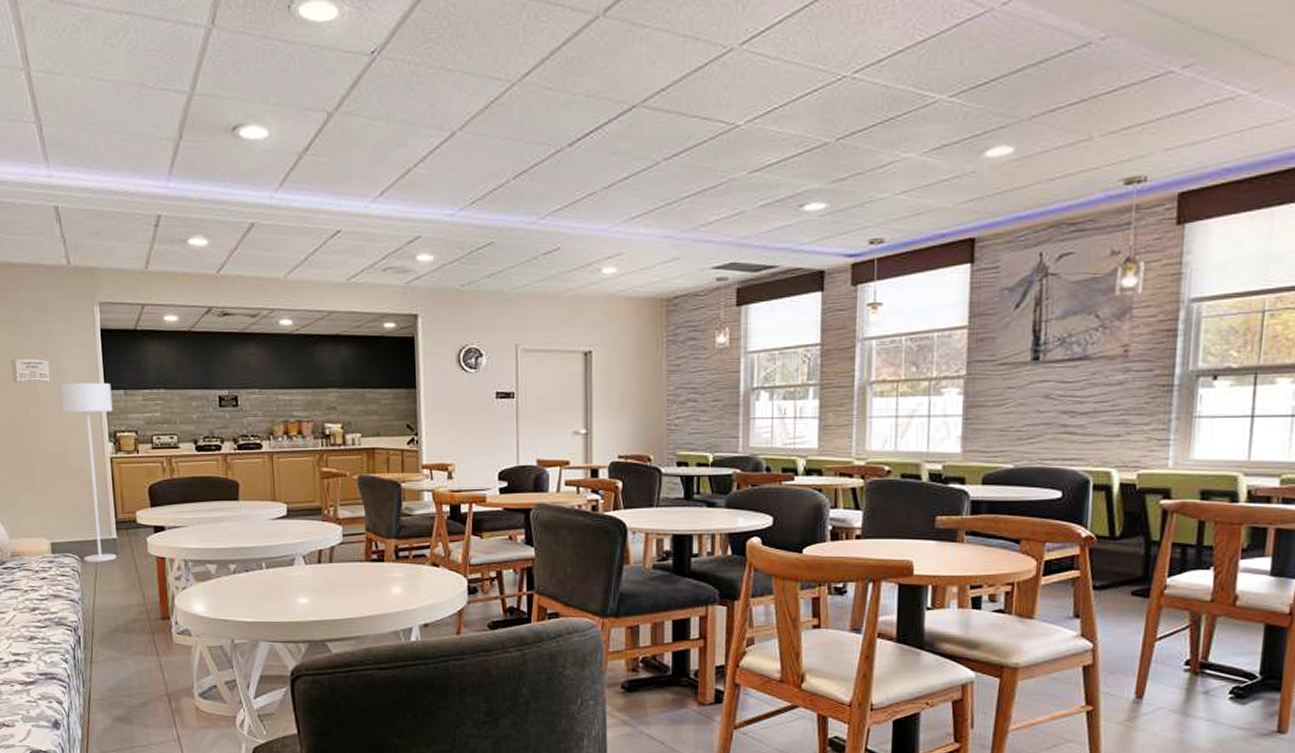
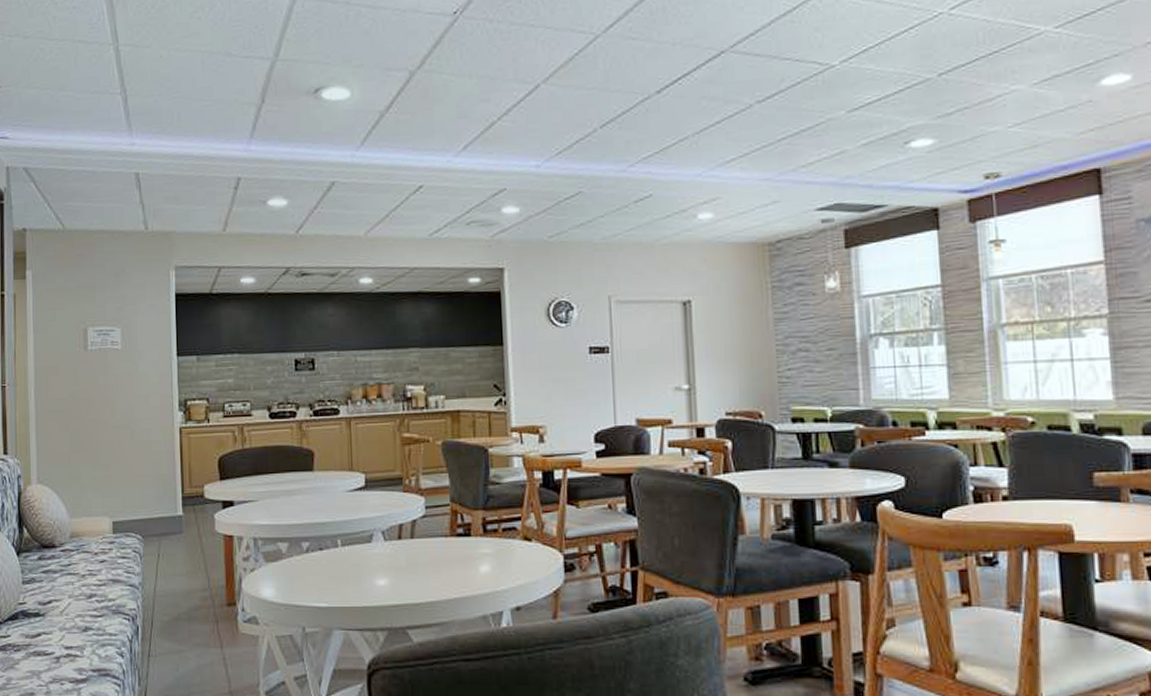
floor lamp: present [59,382,117,562] -> none [130,348,184,542]

